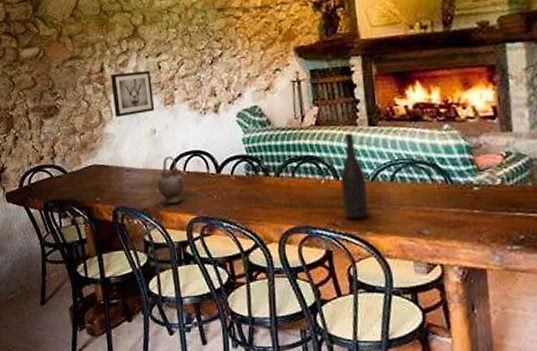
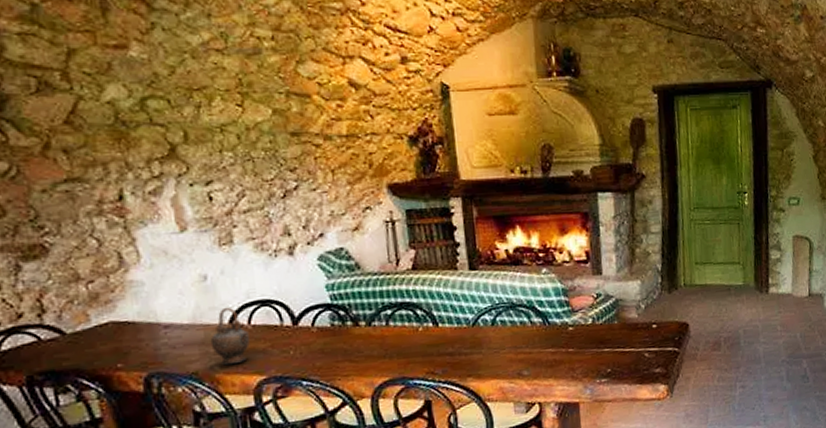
wall art: present [111,70,155,117] -> none [135,202,205,260]
wine bottle: present [340,133,369,219] -> none [440,277,469,366]

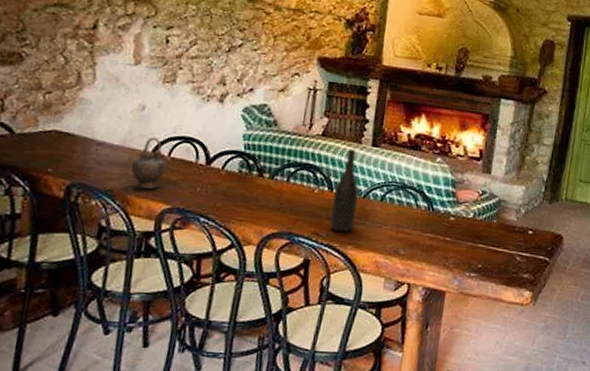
wine bottle: none [440,277,469,366] -> present [330,149,359,232]

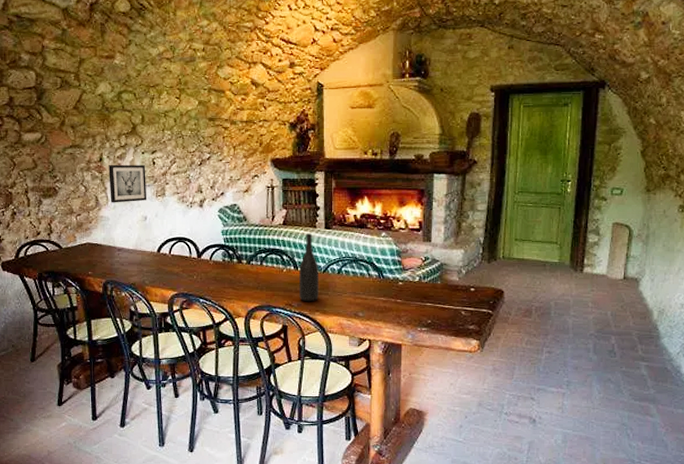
wall art: none [97,35,155,86] -> present [109,165,147,203]
teapot: present [131,136,166,190] -> none [145,240,169,281]

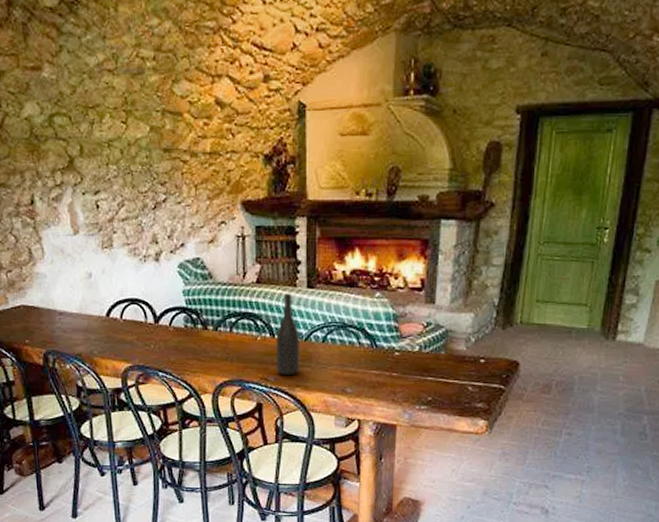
wall art: present [109,165,147,203] -> none [42,209,91,257]

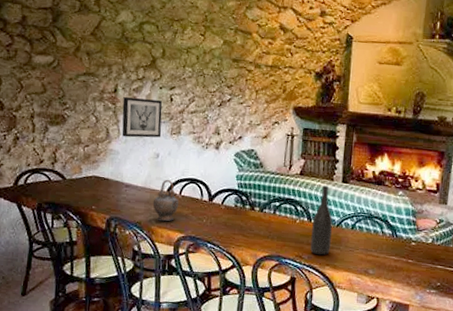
wall art: none [42,209,91,257] -> present [121,97,163,138]
teapot: none [91,302,121,351] -> present [152,179,179,222]

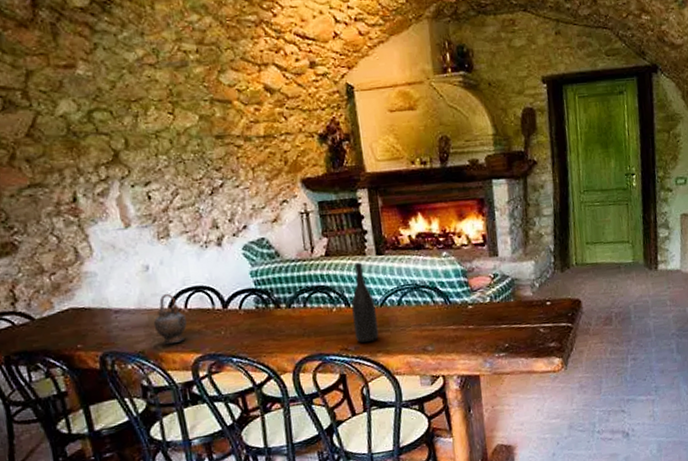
wall art: present [121,97,163,138] -> none [87,201,147,254]

